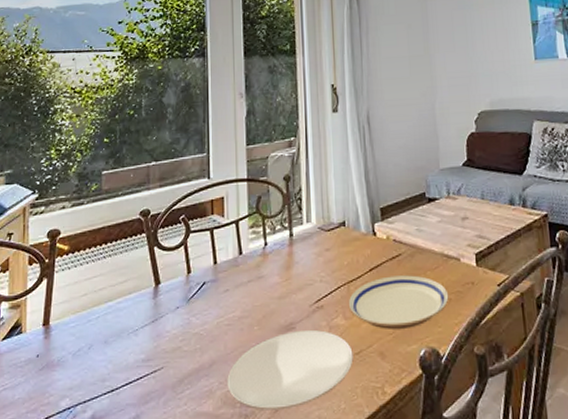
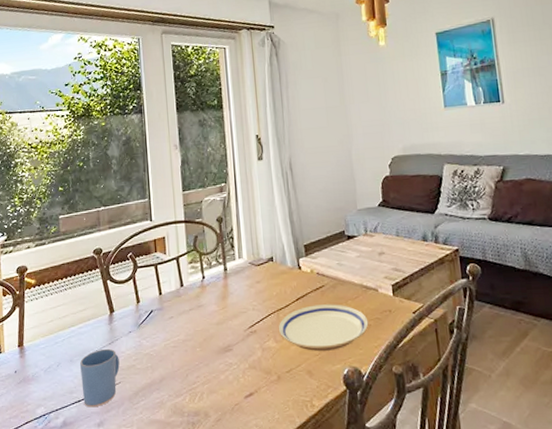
mug: none [115,327,163,398] -> present [79,348,120,408]
plate: present [227,330,353,411] -> none [175,352,285,419]

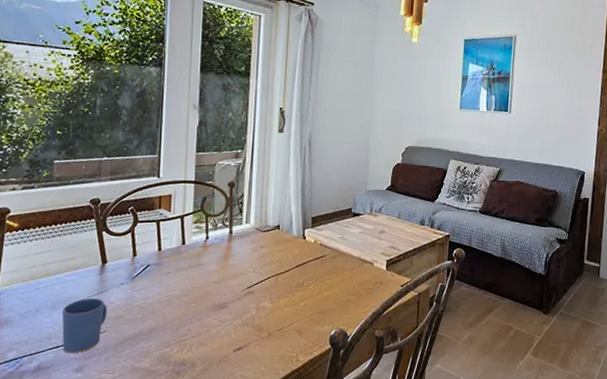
plate: present [279,304,369,351] -> none [276,272,361,314]

